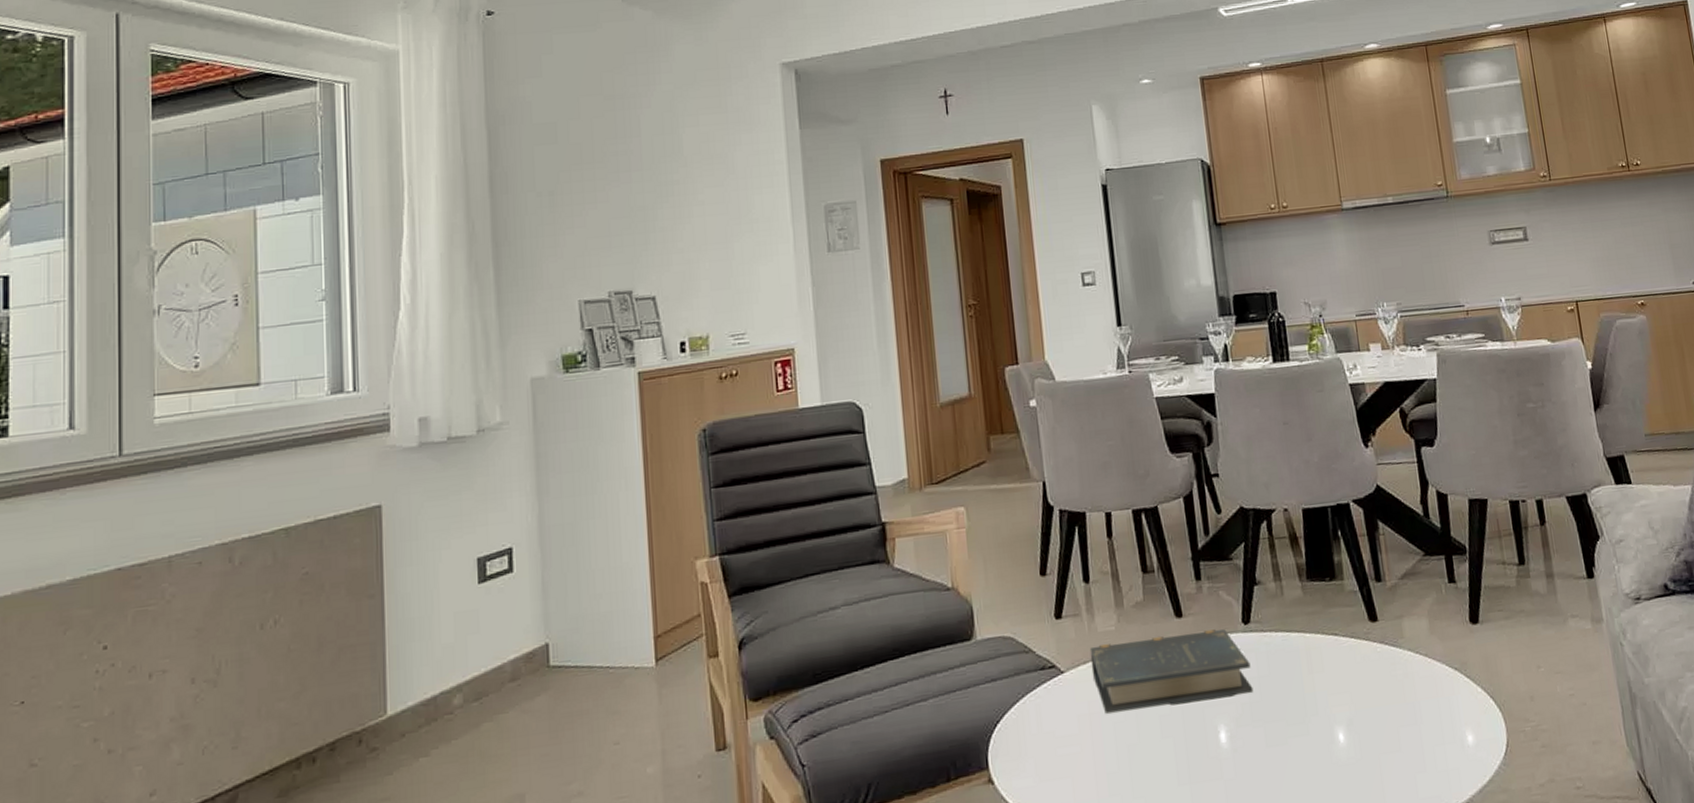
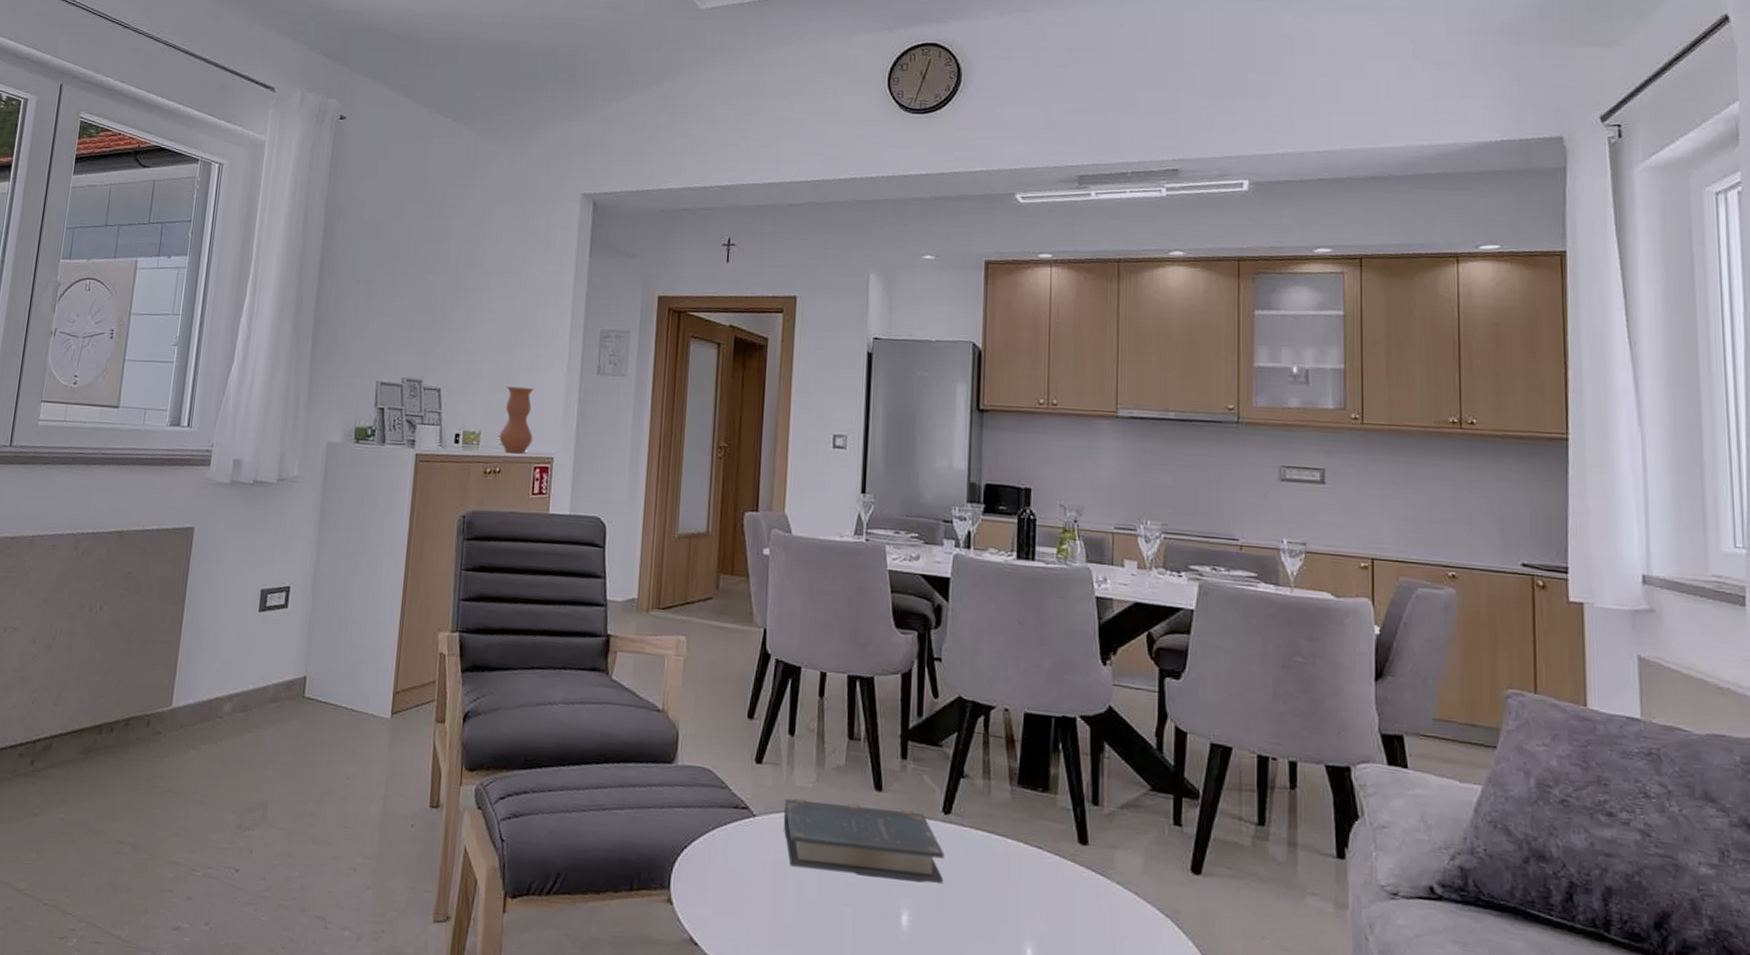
vase: none [729,278,769,353] -> present [499,386,535,454]

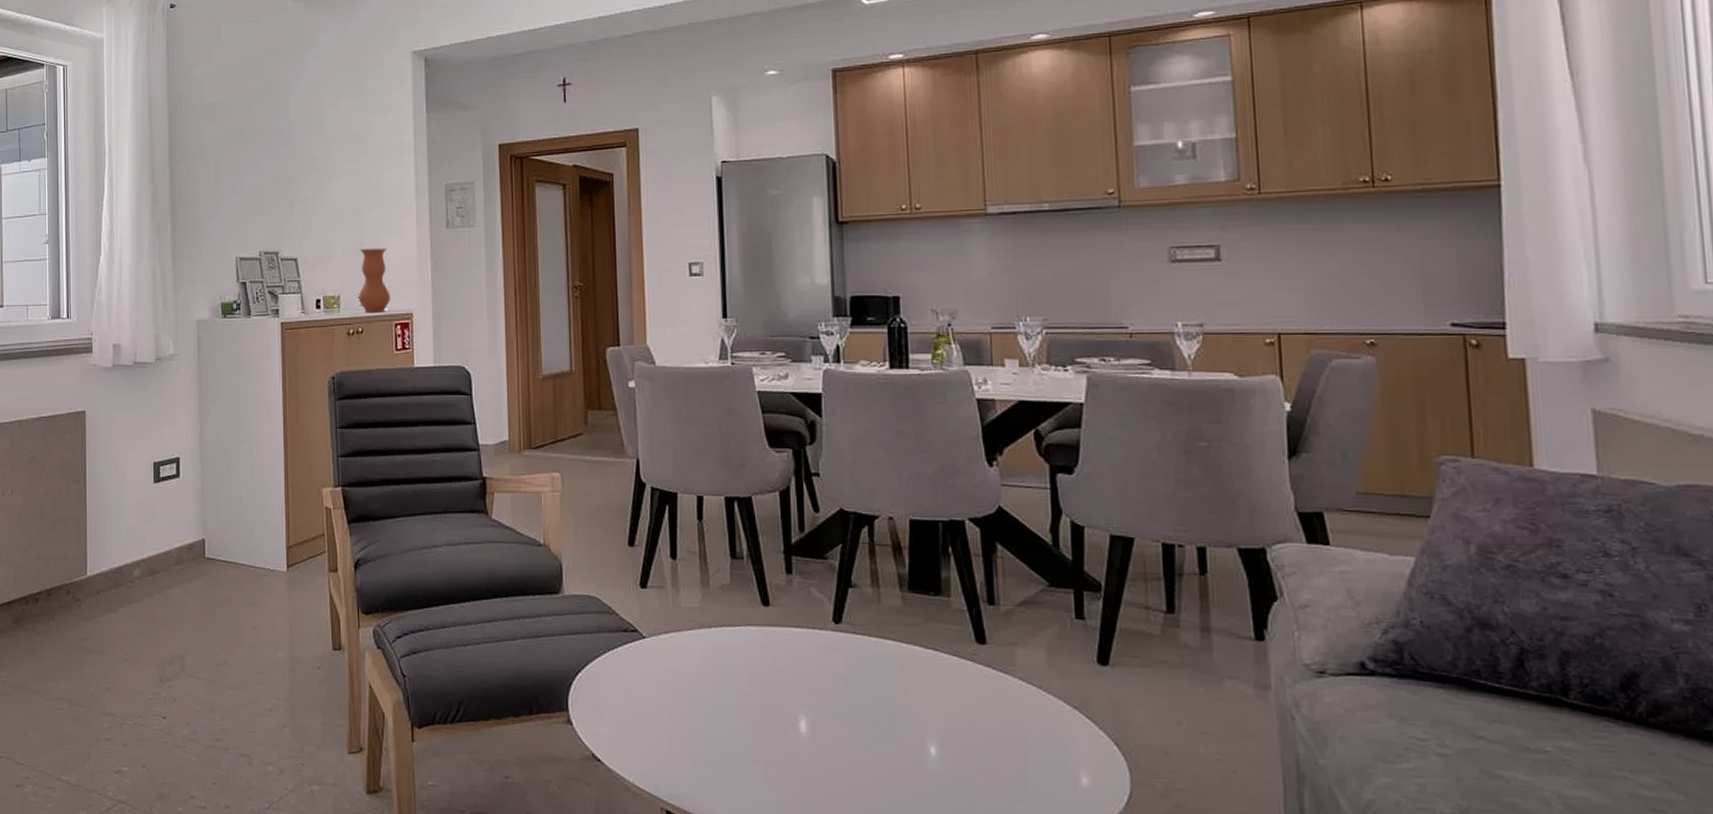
book: present [783,798,945,885] -> none [672,619,840,691]

